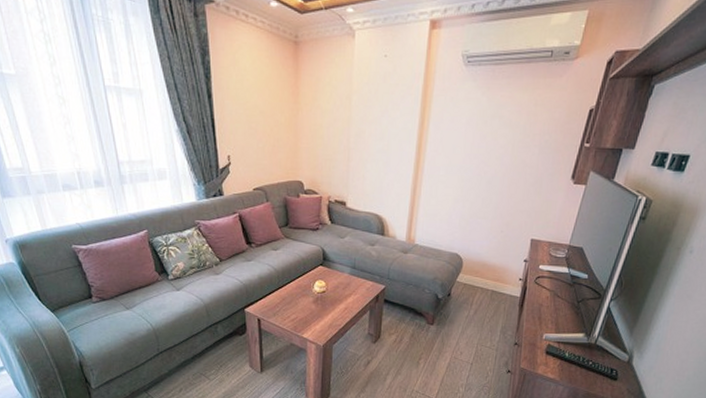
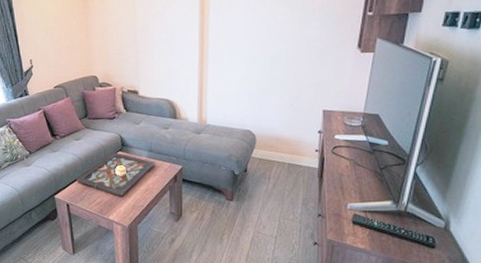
decorative tray: none [271,266,357,314] -> present [76,152,155,197]

